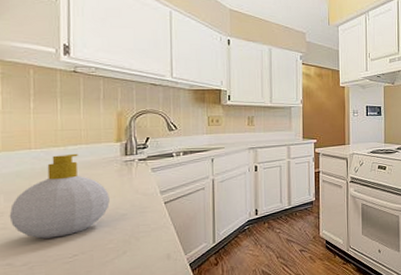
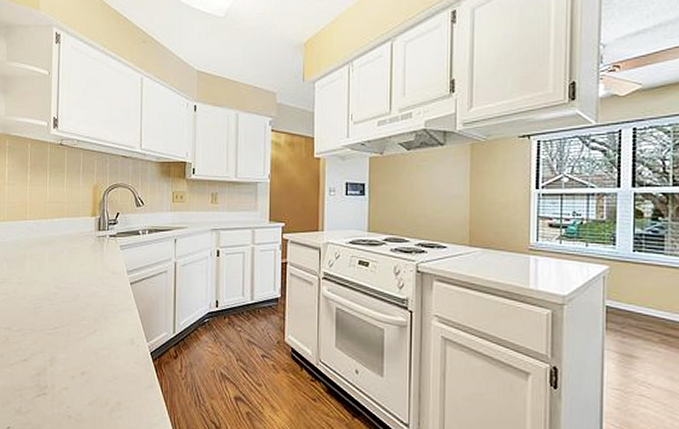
soap bottle: present [9,153,110,239] -> none [9,226,84,308]

